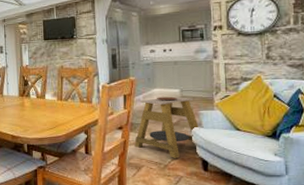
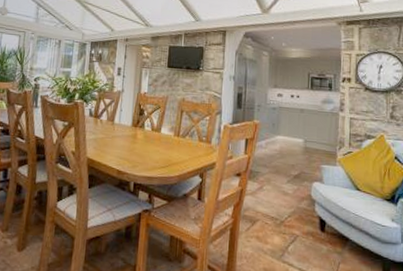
side table: present [134,96,200,158] -> none [251,145,321,215]

